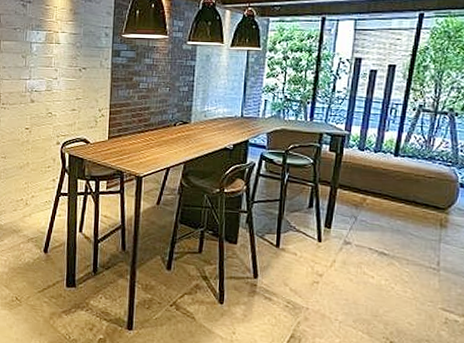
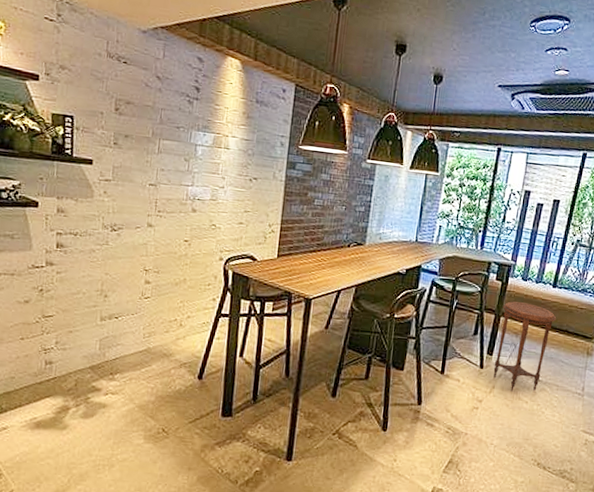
side table: none [333,172,401,266] -> present [493,301,557,392]

